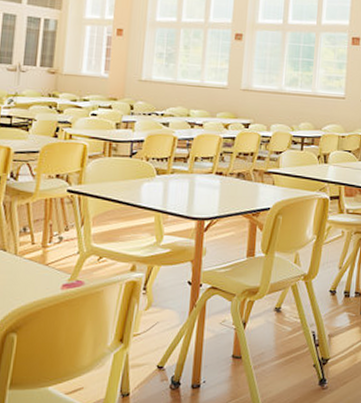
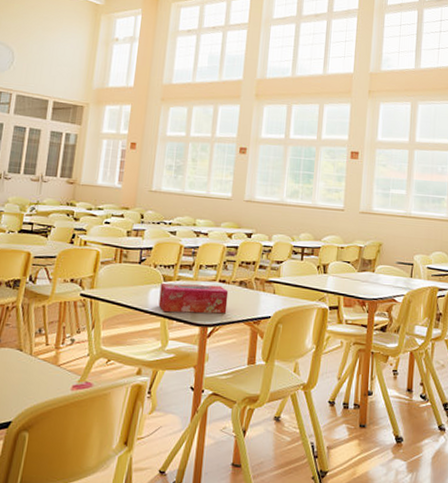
tissue box: none [152,176,226,207] -> present [158,283,229,314]

